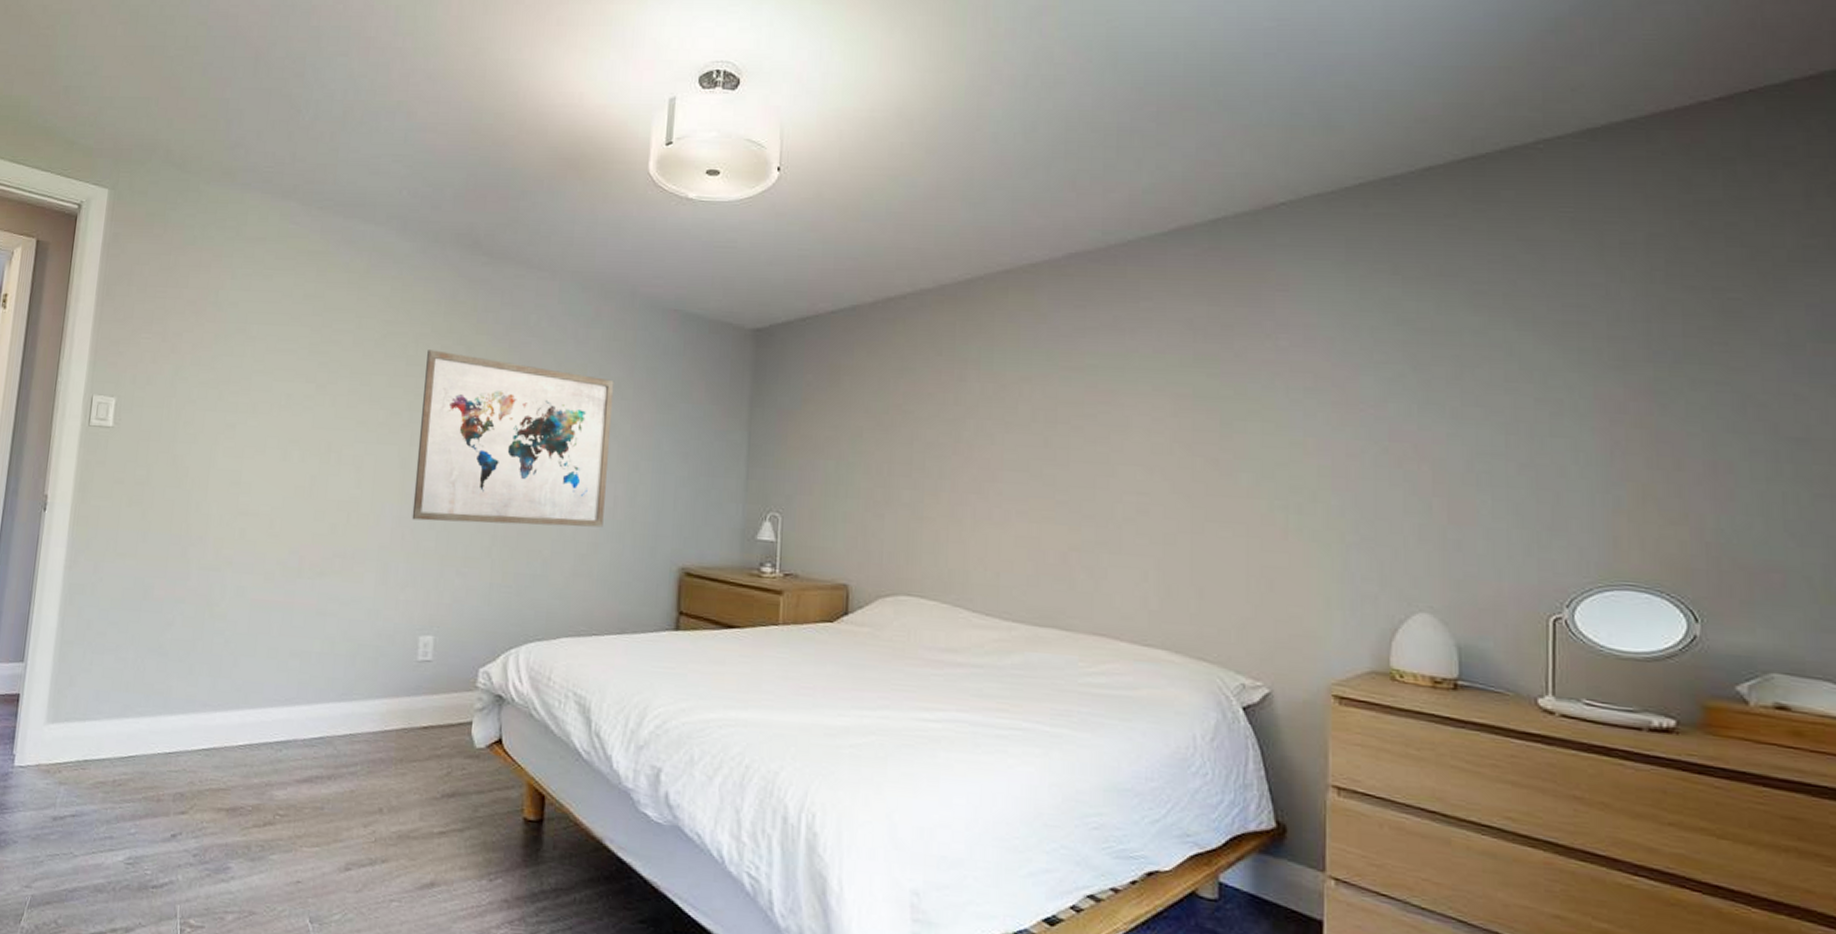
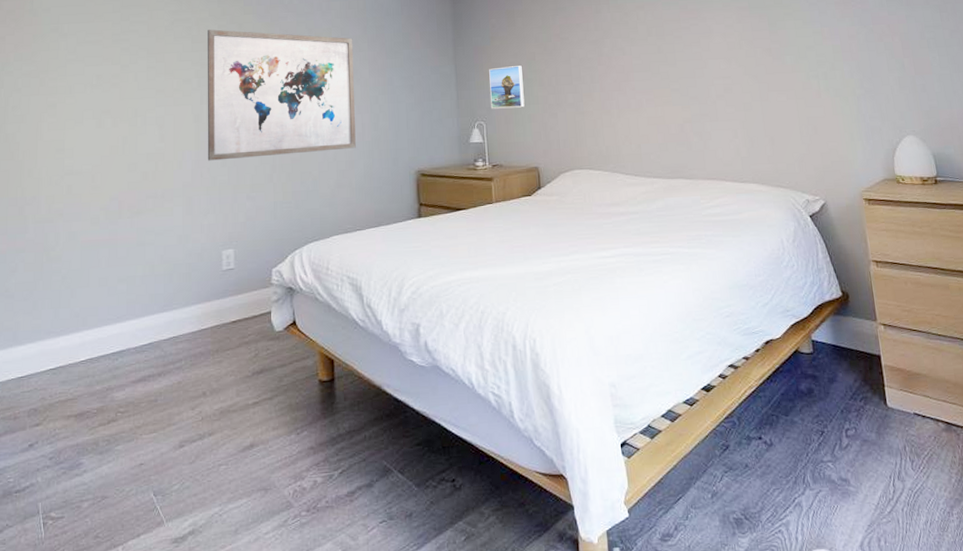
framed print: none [791,441,842,501] -> present [489,66,525,109]

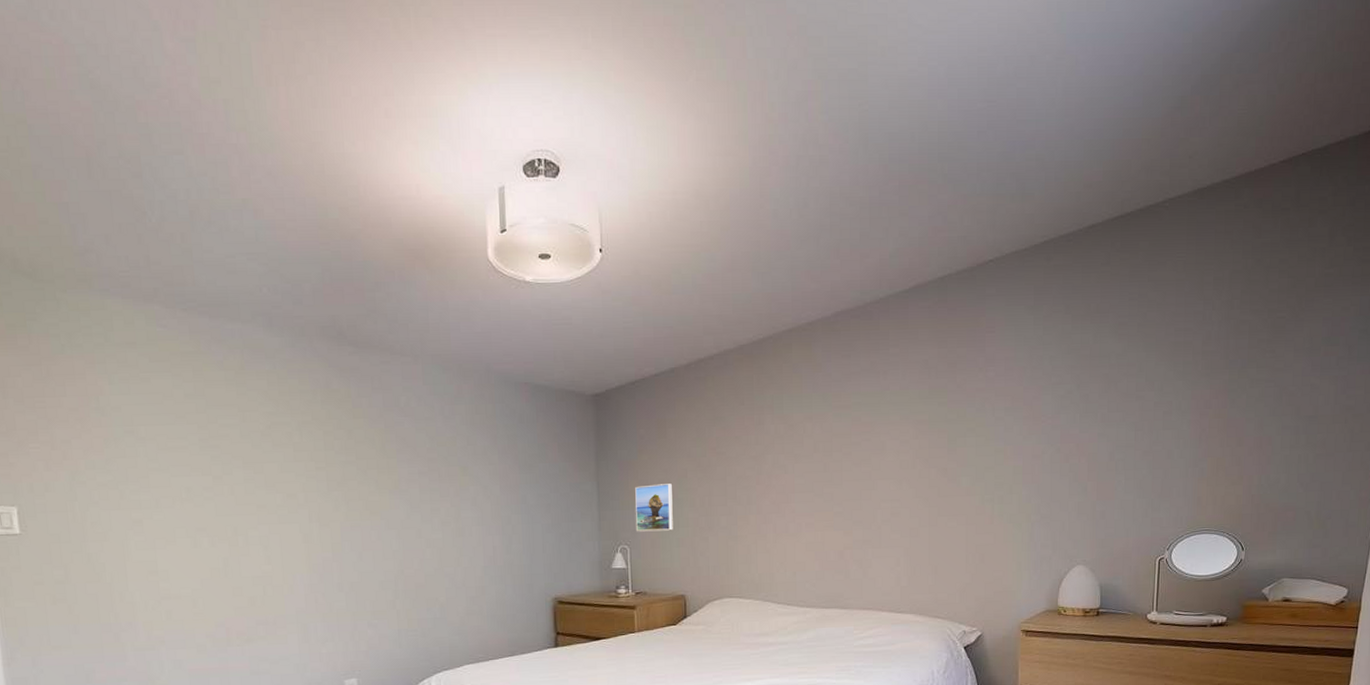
wall art: present [207,29,356,161] -> none [312,436,487,585]

